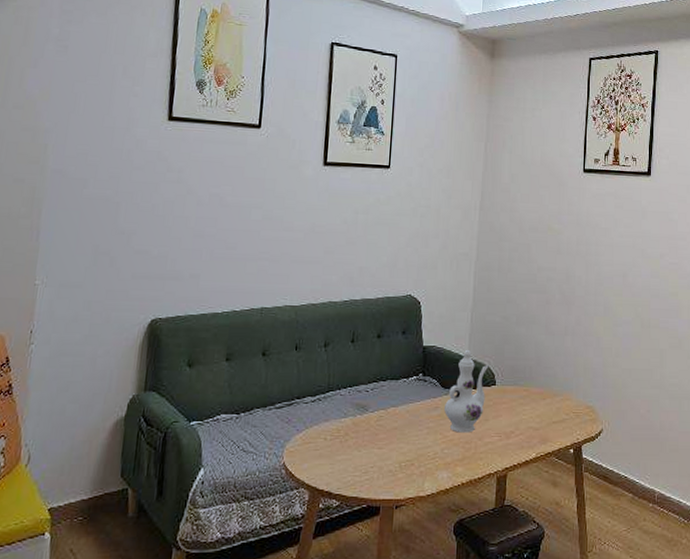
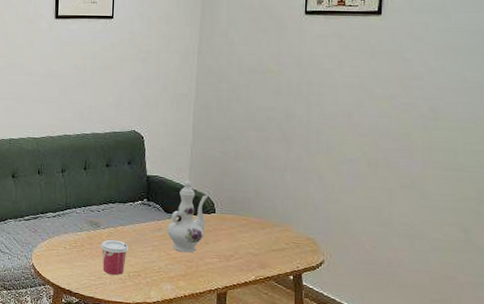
cup: none [367,424,401,466] -> present [100,239,129,275]

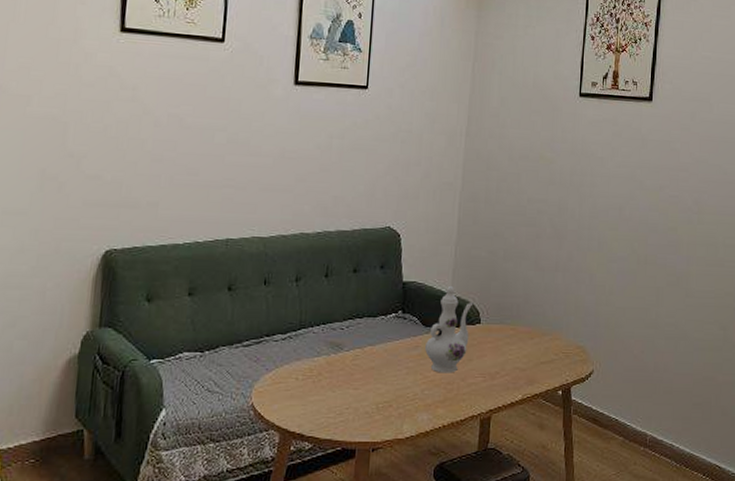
cup: present [100,239,129,275] -> none [342,364,378,408]

